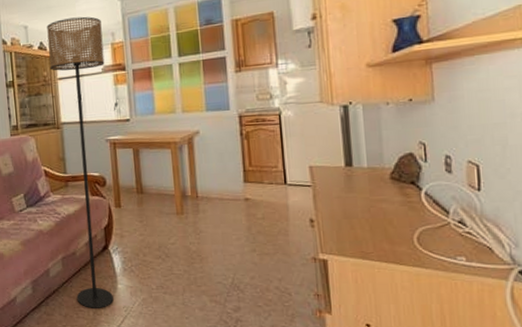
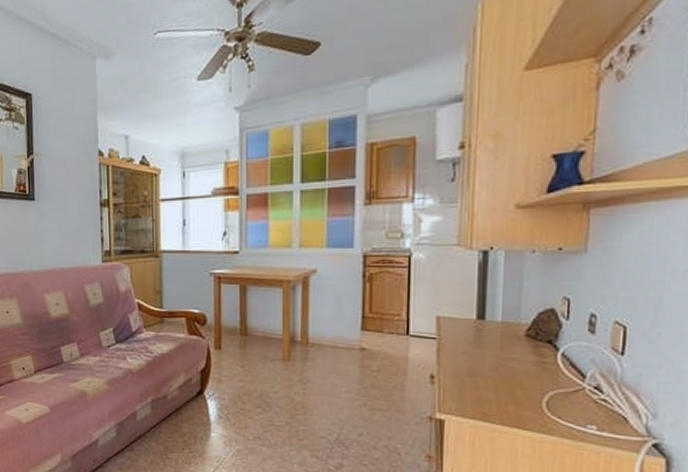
floor lamp: present [47,16,114,308] -> none [151,128,215,457]

